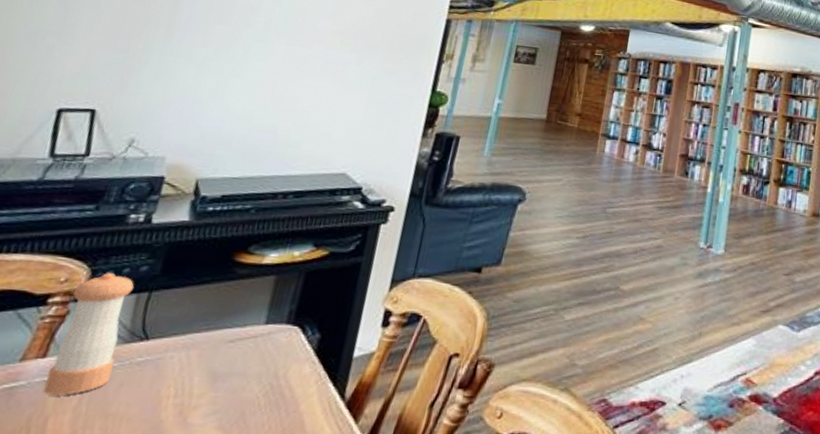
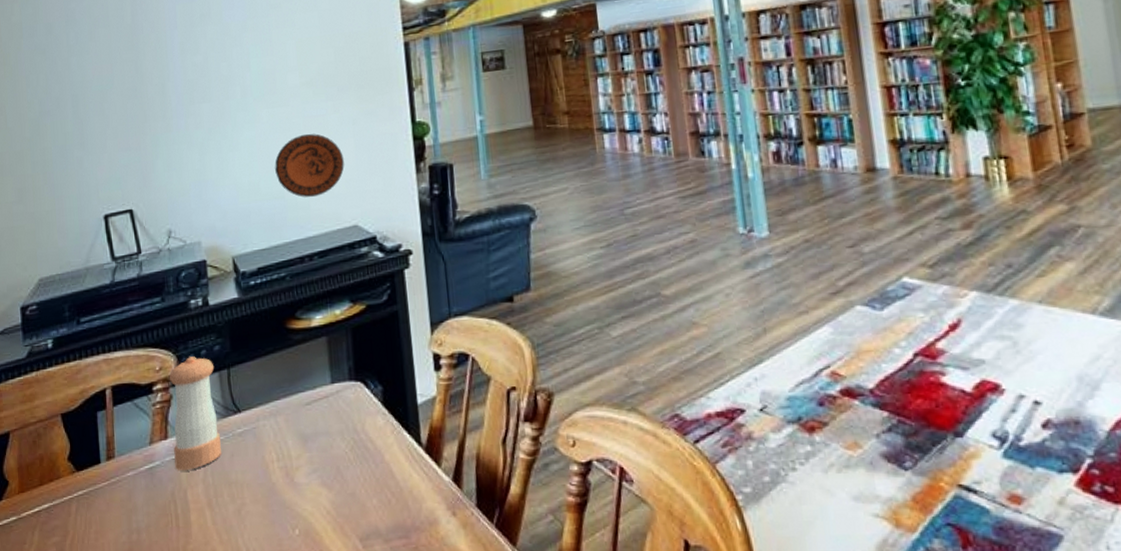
decorative plate: none [274,77,353,139] -> present [275,134,344,198]

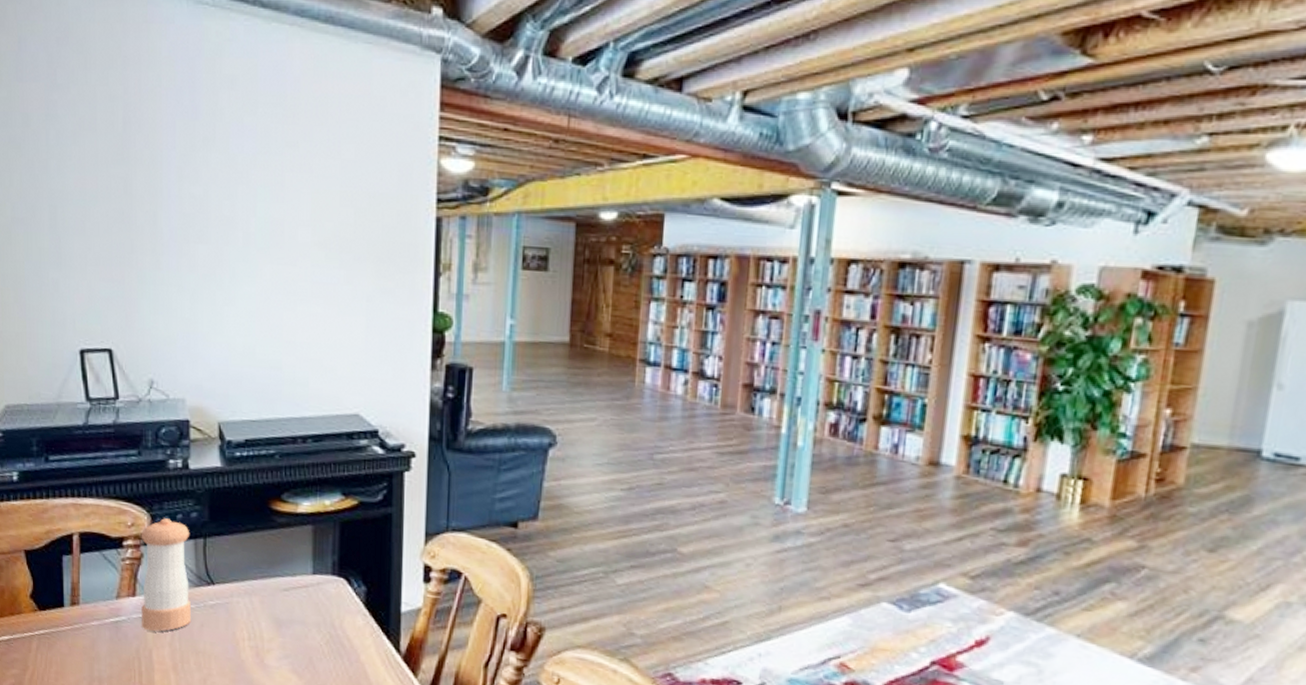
decorative plate: present [275,134,344,198] -> none [274,302,352,375]

